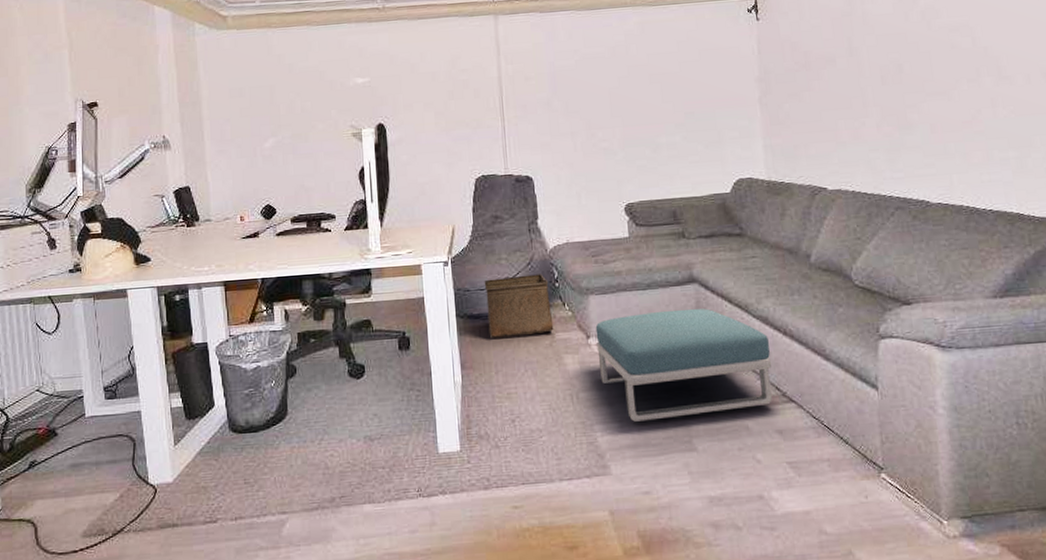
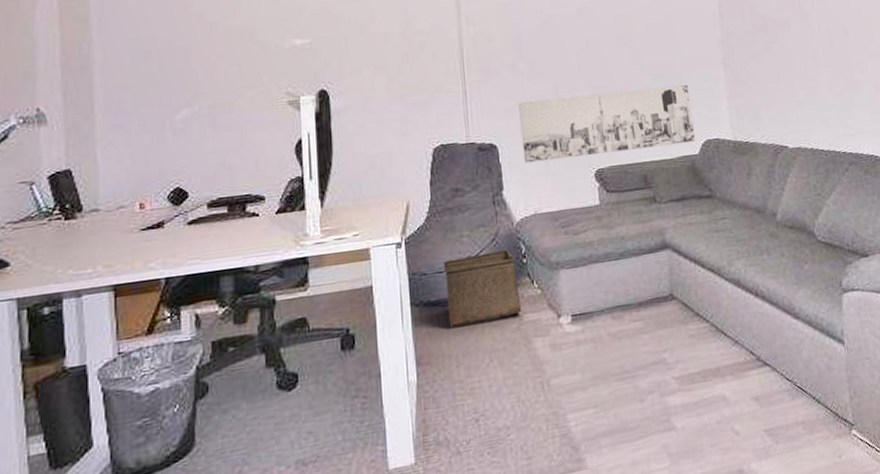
wall art: none [553,124,728,195] -> present [518,85,696,163]
footstool: present [595,308,773,422] -> none [567,275,748,405]

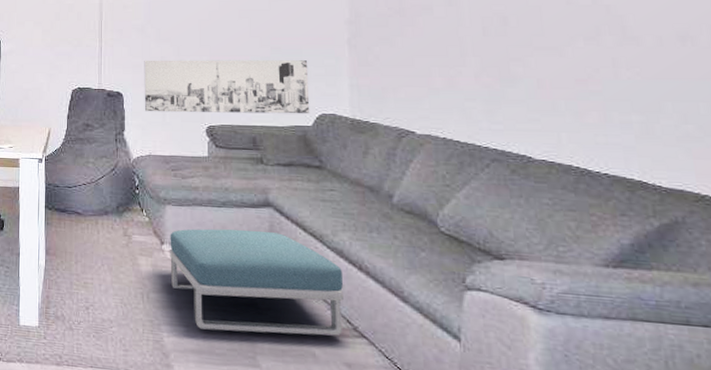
storage bin: present [443,250,522,327] -> none [72,179,131,234]
footstool: none [567,275,748,405] -> present [170,228,345,336]

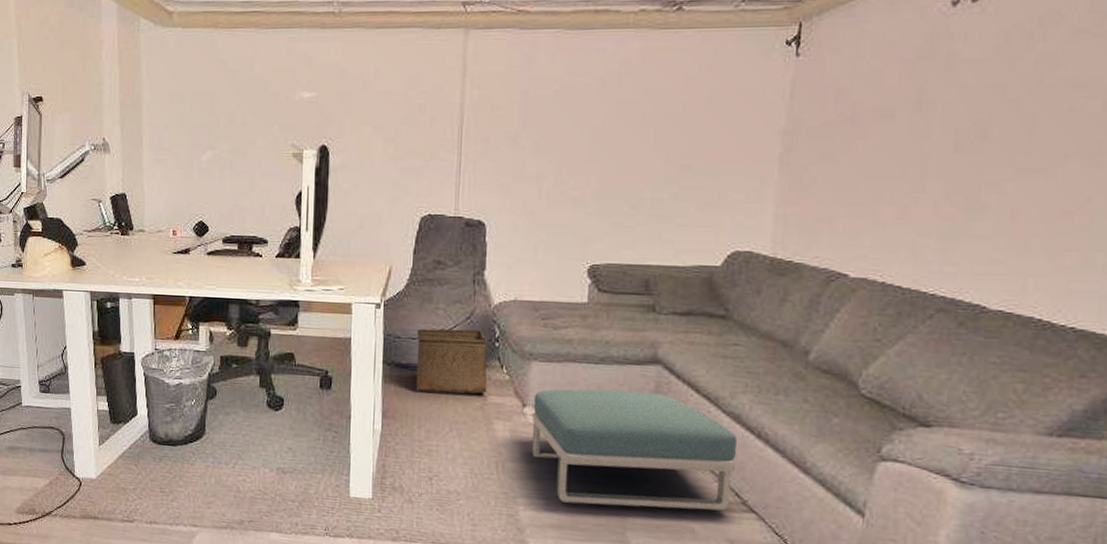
storage bin: none [72,179,131,234] -> present [416,328,488,394]
wall art: present [144,60,310,115] -> none [511,179,725,252]

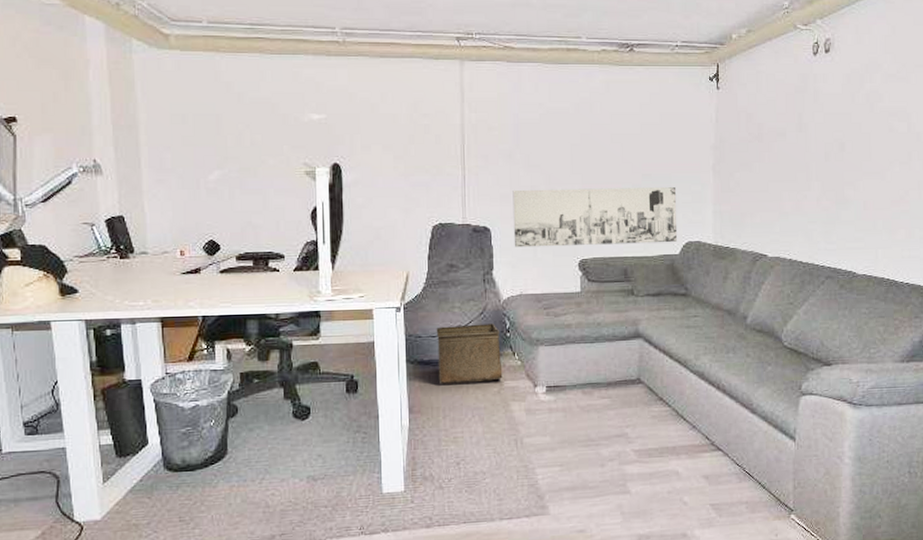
wall art: none [511,179,725,252] -> present [512,187,678,248]
footstool: present [532,389,737,511] -> none [543,362,704,466]

